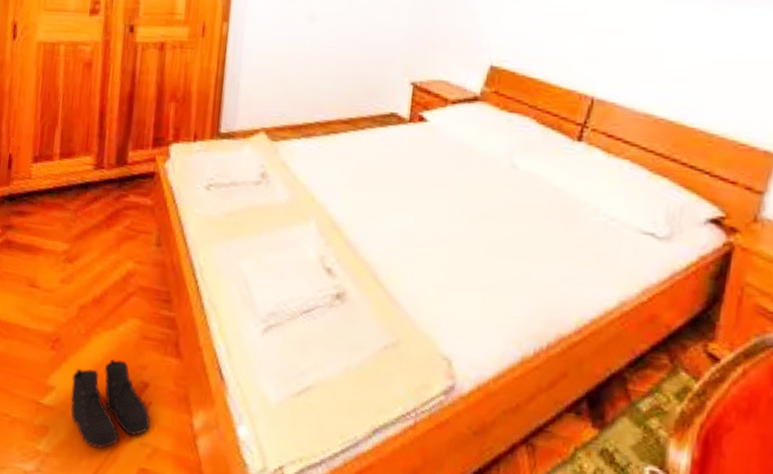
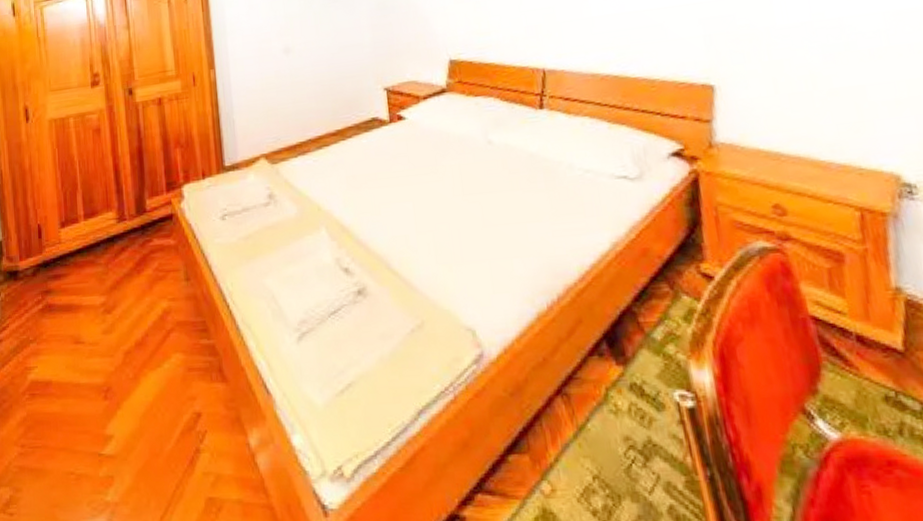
boots: present [70,359,151,449] -> none [128,396,210,487]

